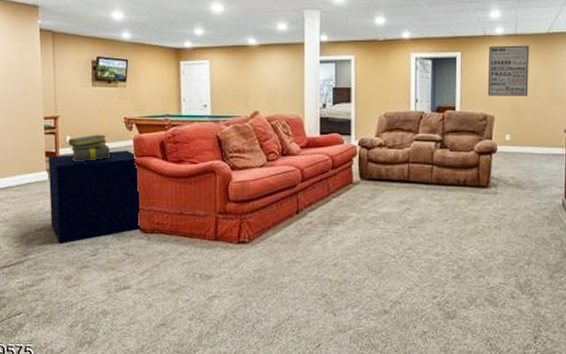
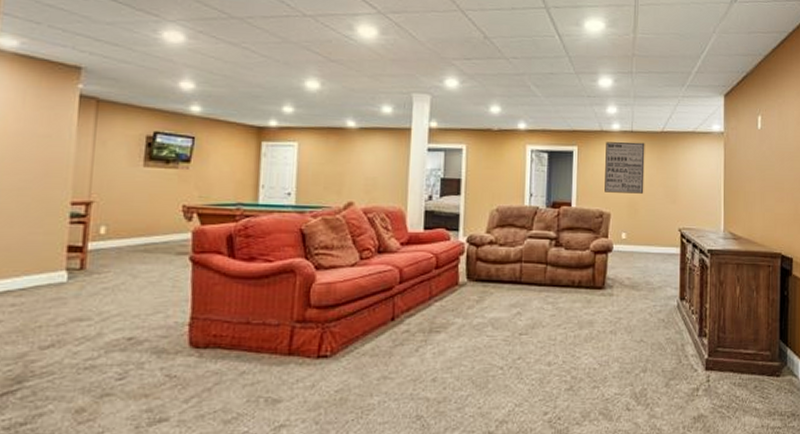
ottoman: present [48,150,143,245] -> none [63,245,195,367]
stack of books: present [68,134,111,162] -> none [102,225,160,260]

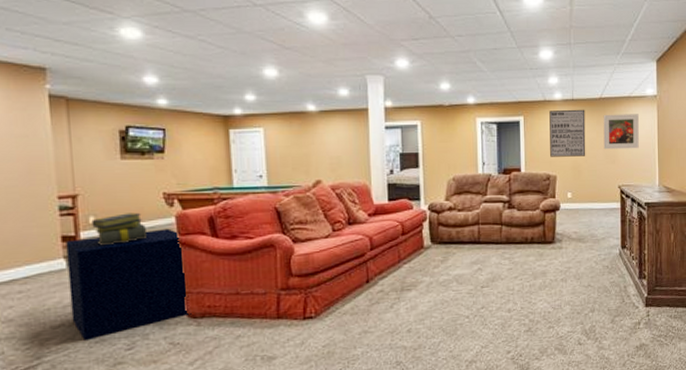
ottoman: none [63,245,195,367] -> present [66,228,192,342]
stack of books: none [102,225,160,260] -> present [91,212,148,246]
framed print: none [663,149,703,189] -> present [603,114,639,150]

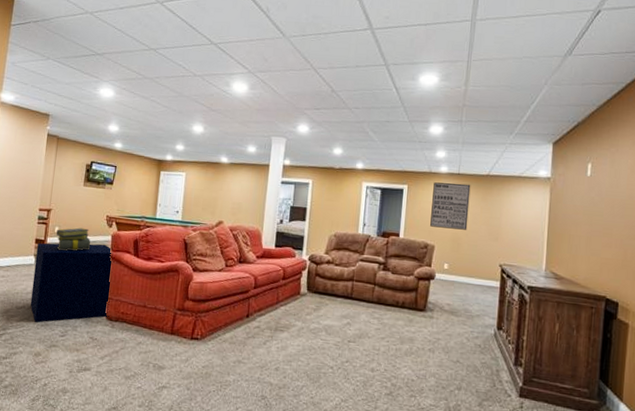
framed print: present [603,114,639,150] -> none [487,191,529,230]

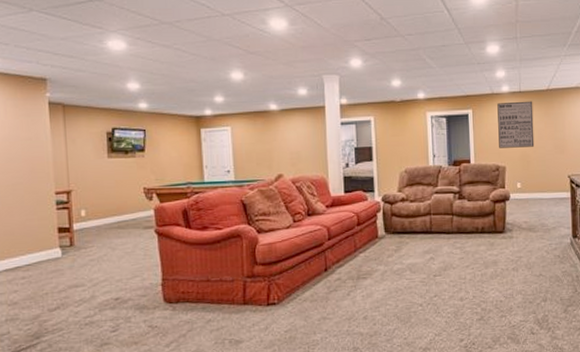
ottoman: present [30,243,113,323] -> none [61,220,168,323]
stack of books: present [56,227,91,251] -> none [83,206,130,237]

